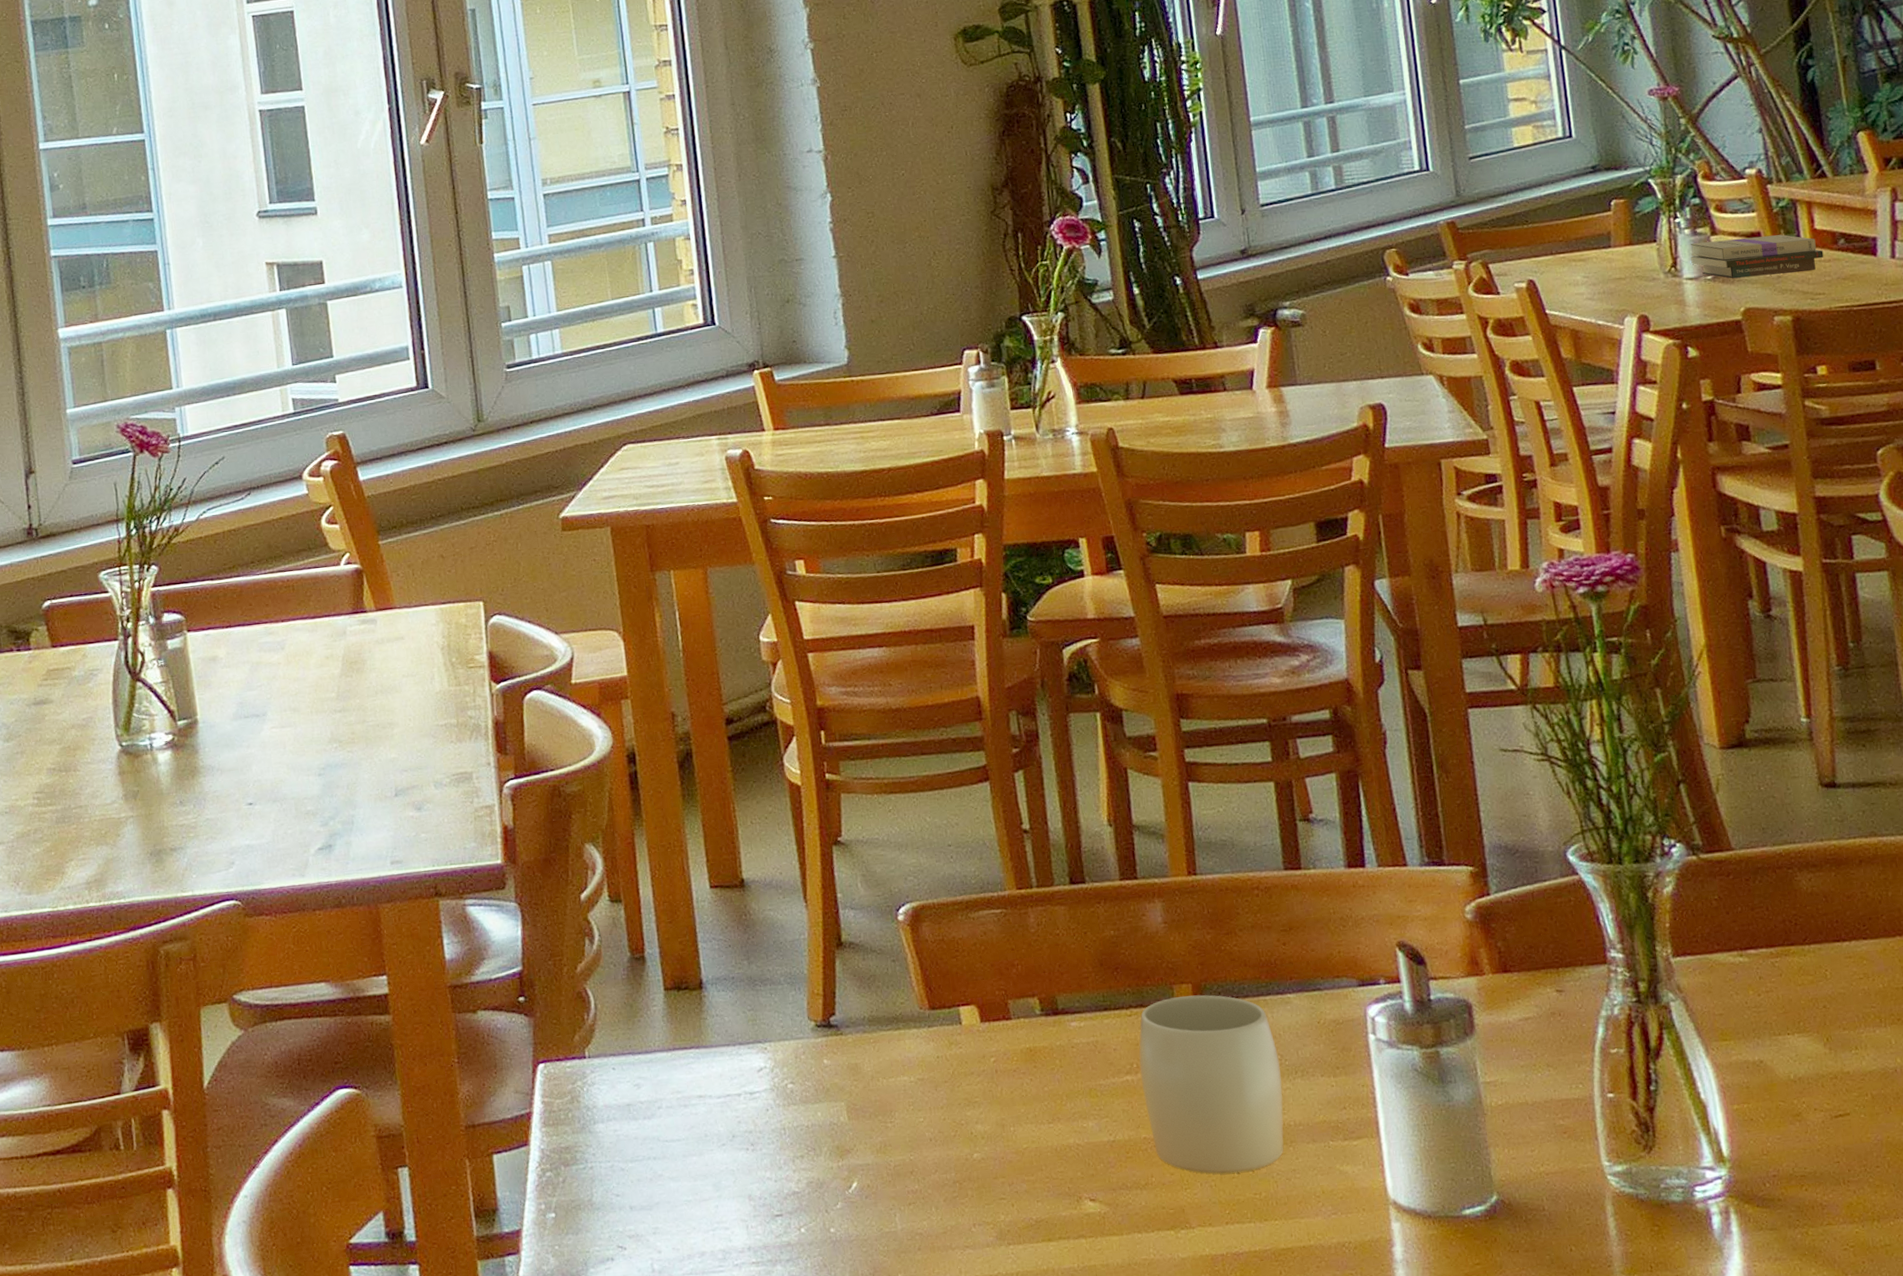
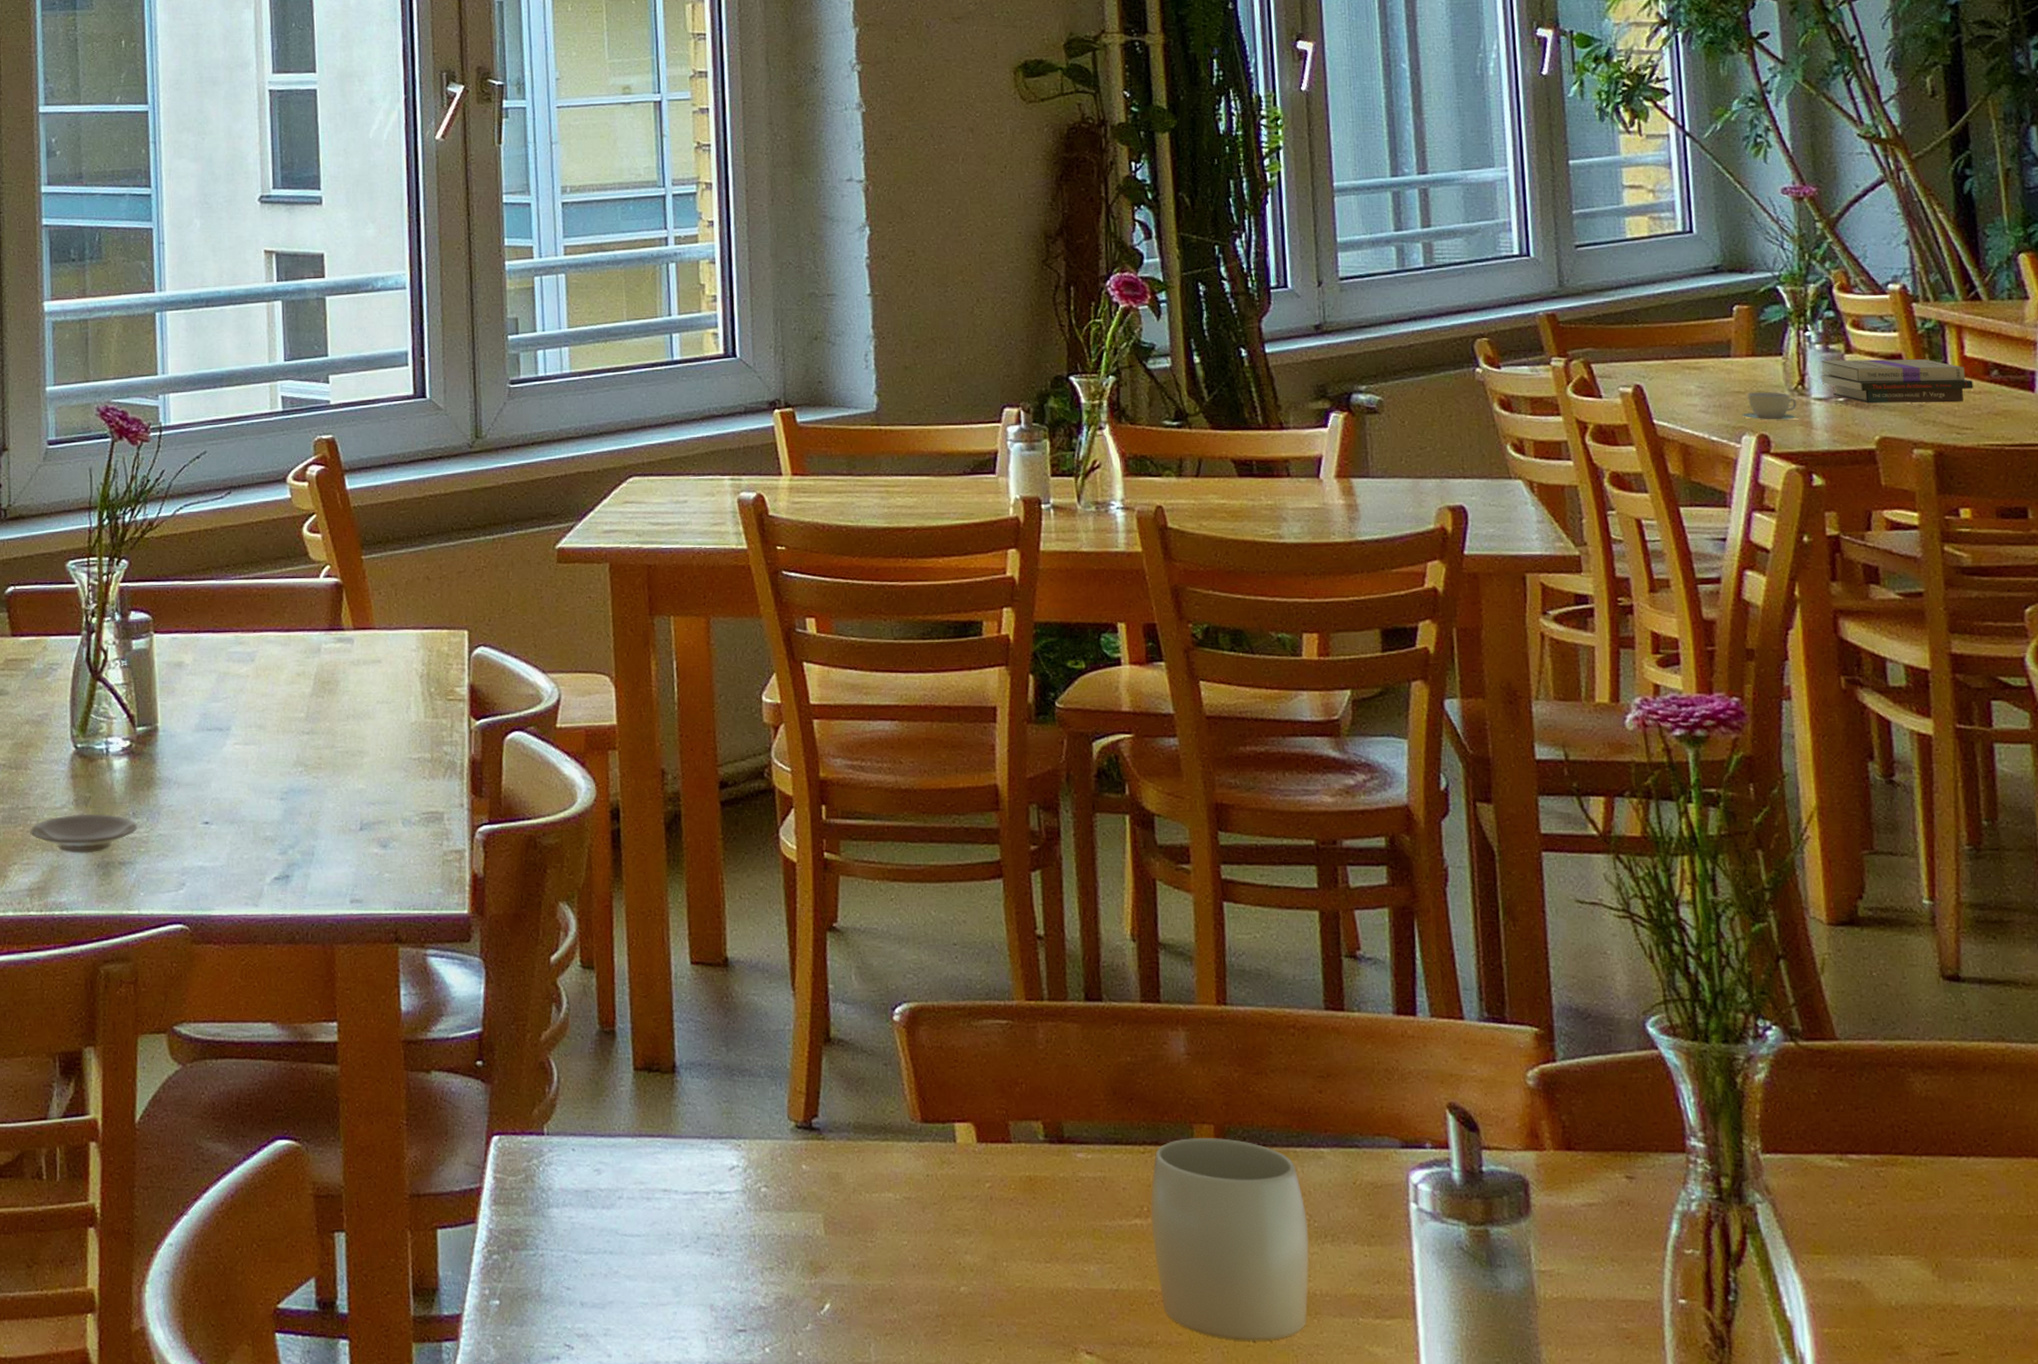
saucer: none [83,805,186,845] -> present [30,813,137,854]
teacup: none [1623,275,1673,302] -> present [1742,392,1798,420]

